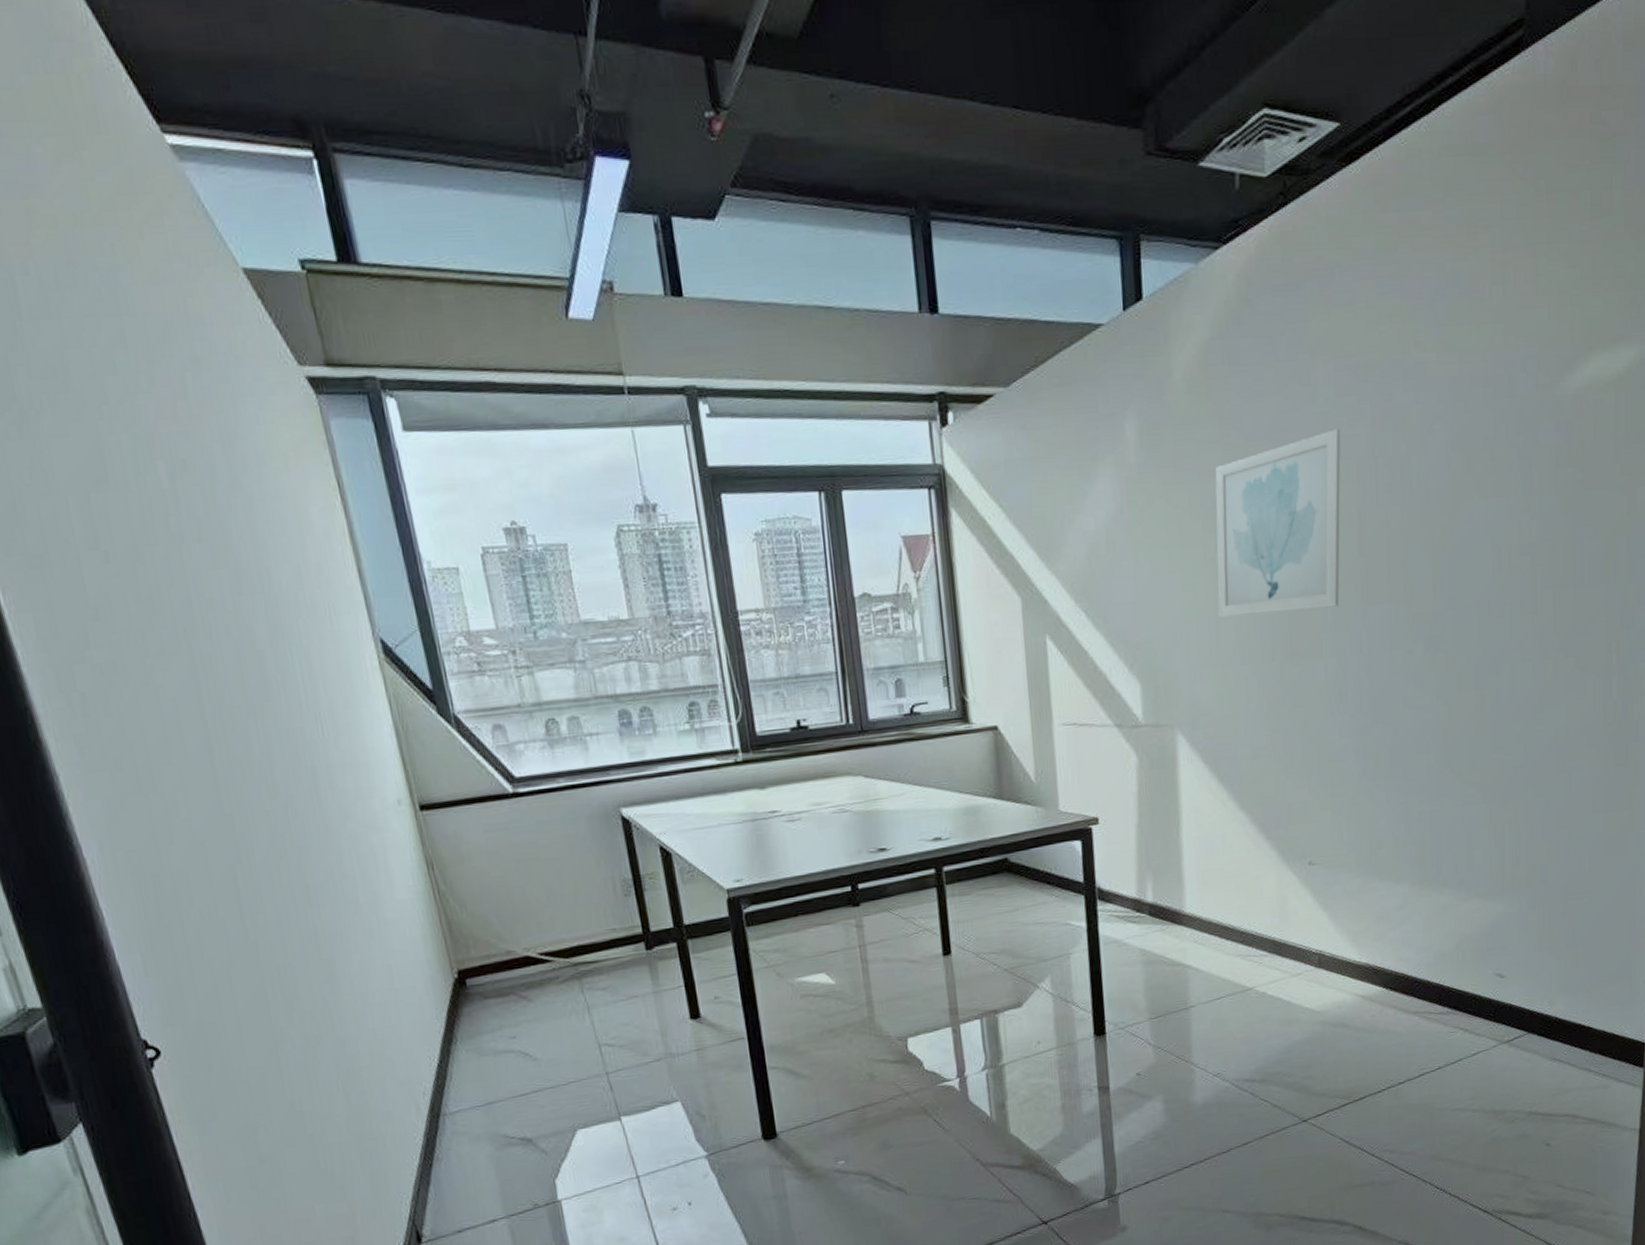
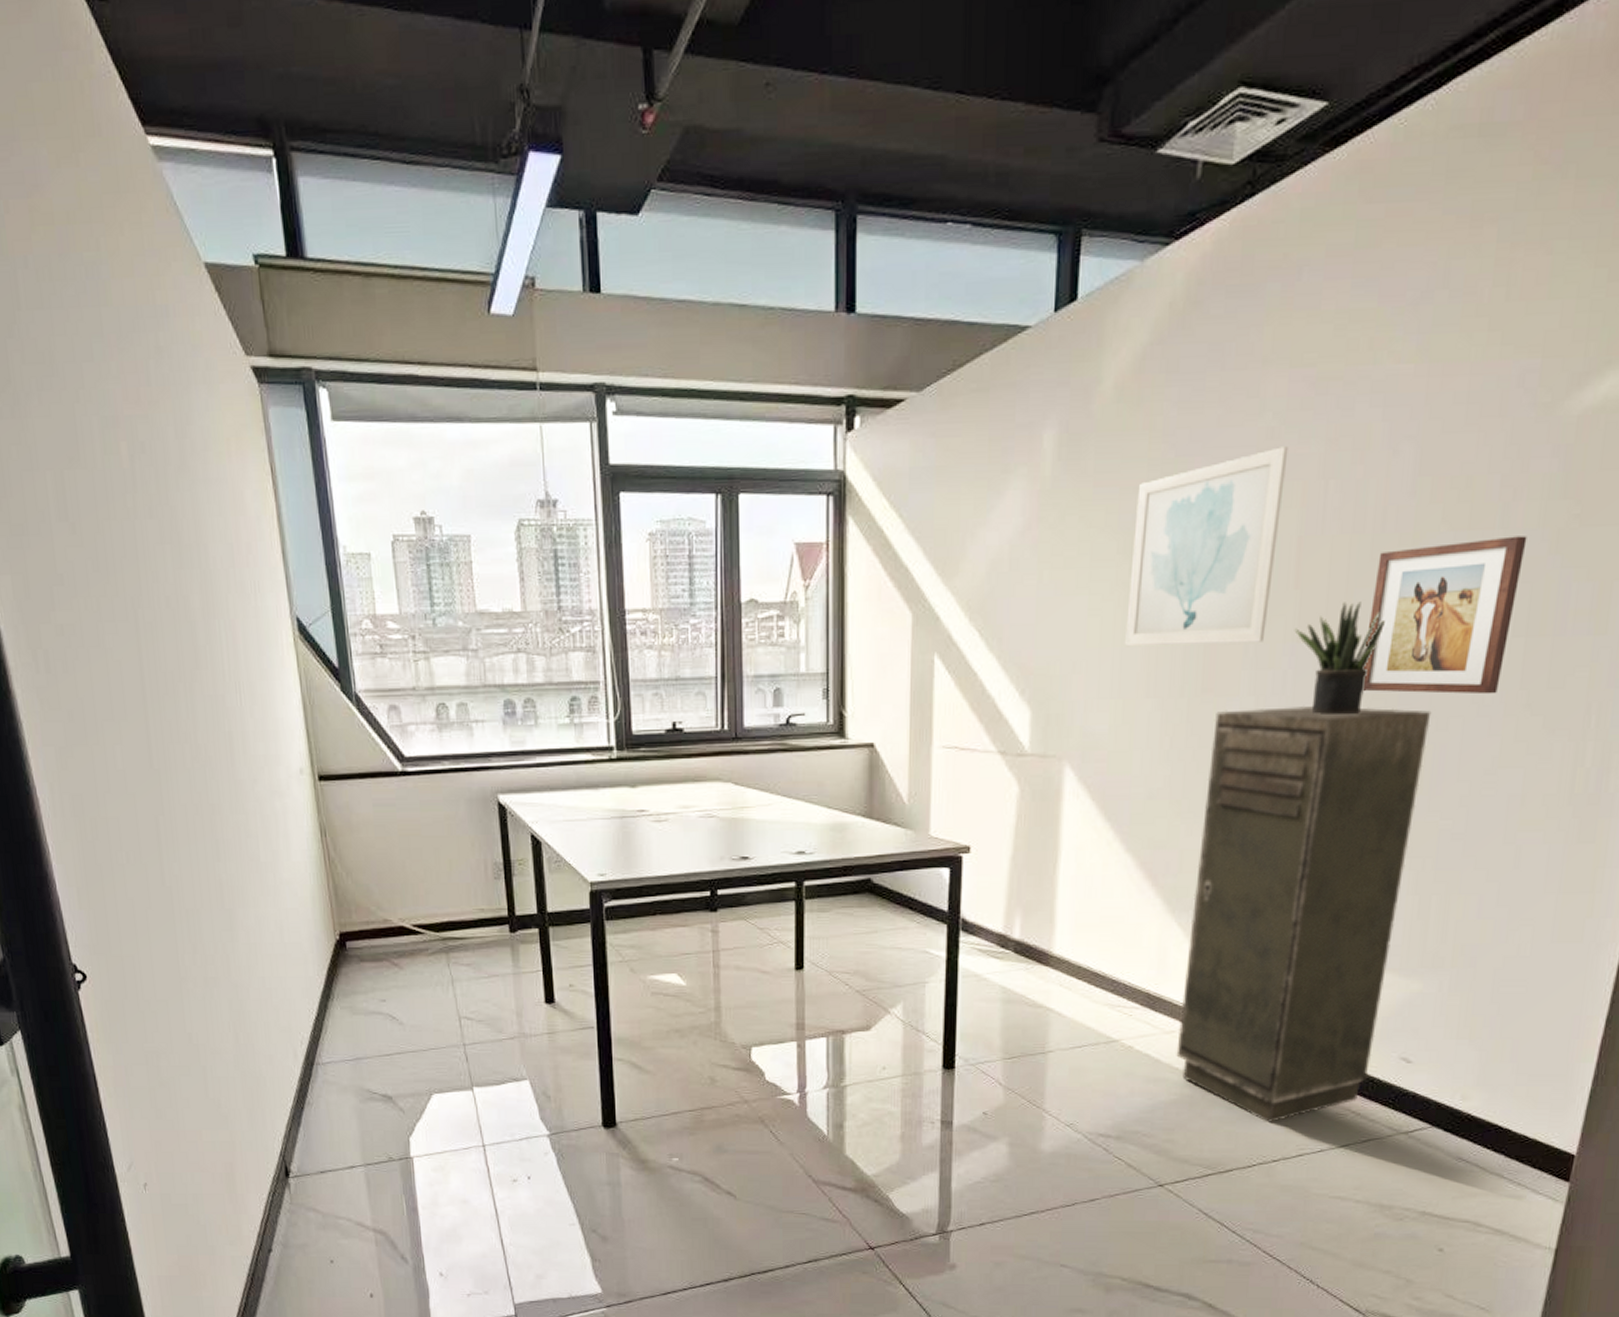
storage cabinet: none [1304,659,1486,1049] -> present [1176,705,1432,1122]
potted plant: none [1363,565,1438,669] -> present [1294,601,1385,715]
wall art: none [1425,500,1544,646] -> present [1362,536,1527,695]

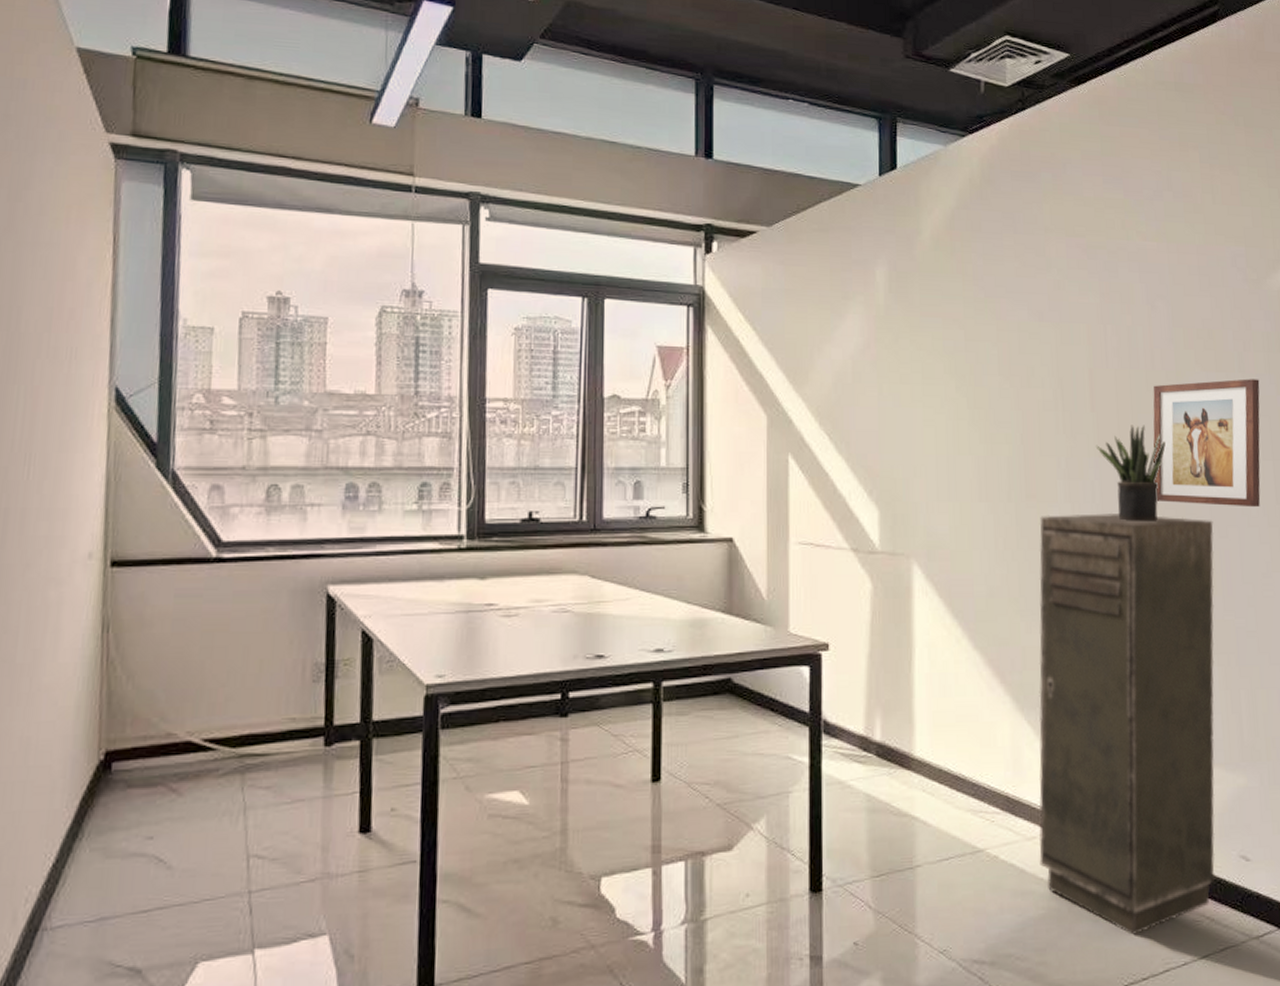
wall art: present [1125,446,1289,647] -> none [956,296,1073,456]

